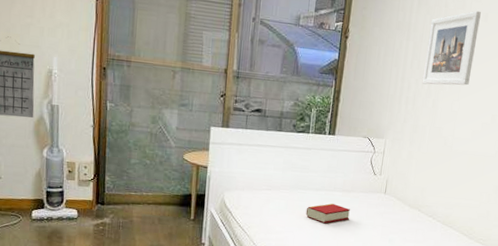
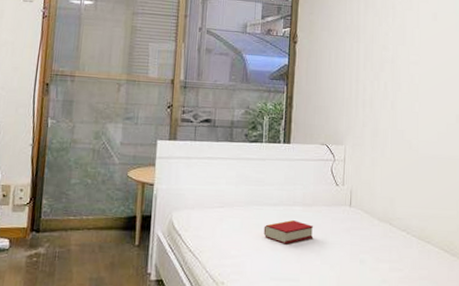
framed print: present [422,10,481,86] -> none [377,11,429,86]

